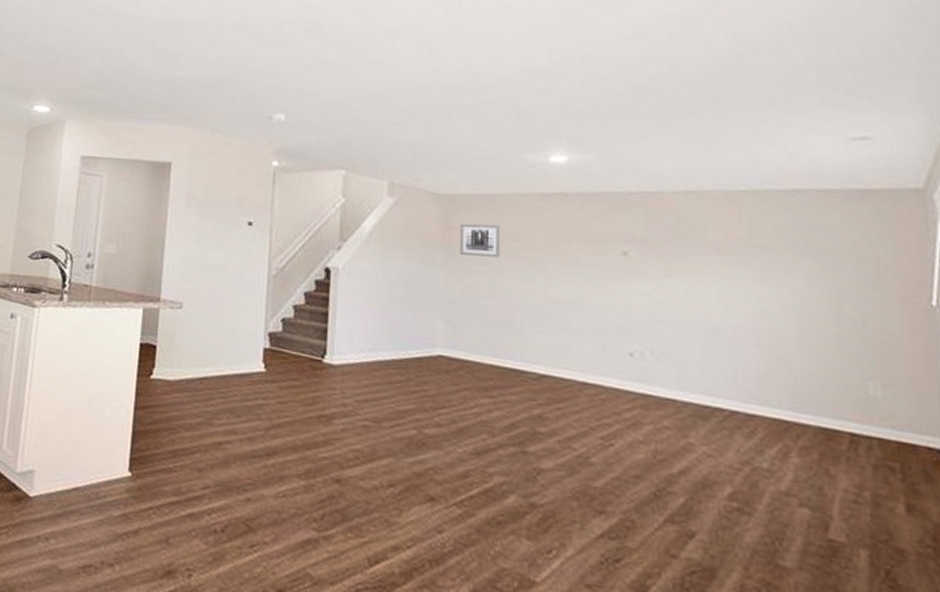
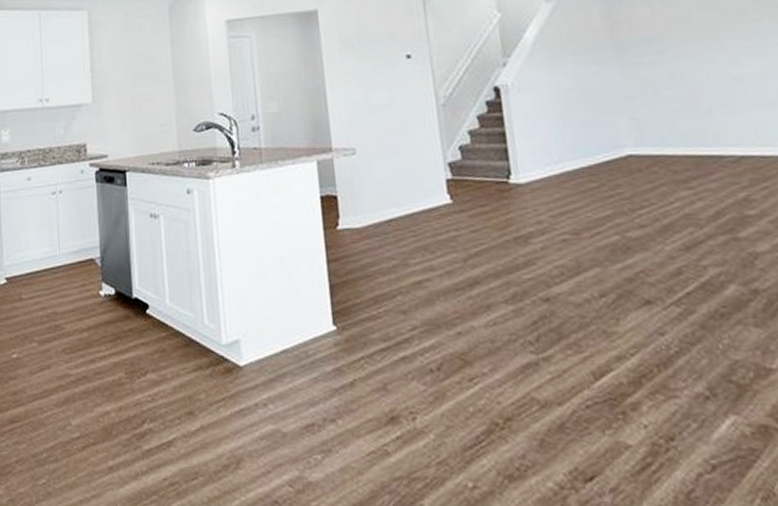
wall art: present [460,223,501,258] -> none [626,10,674,48]

